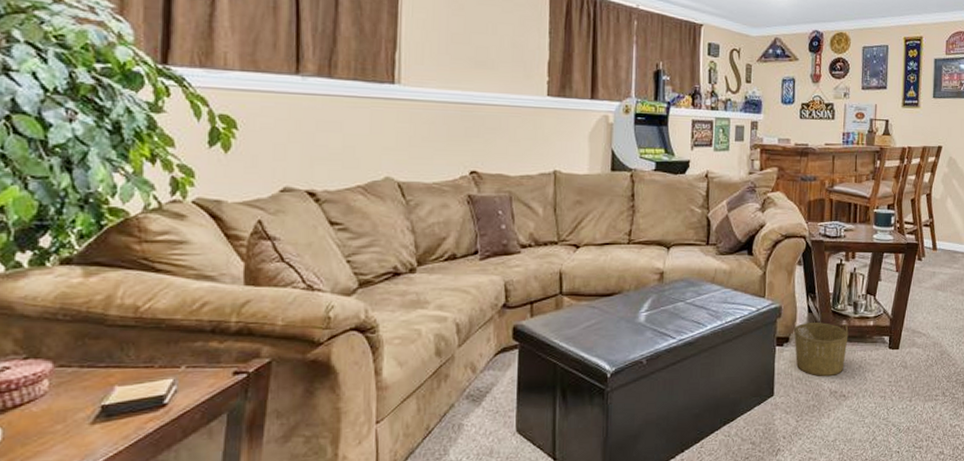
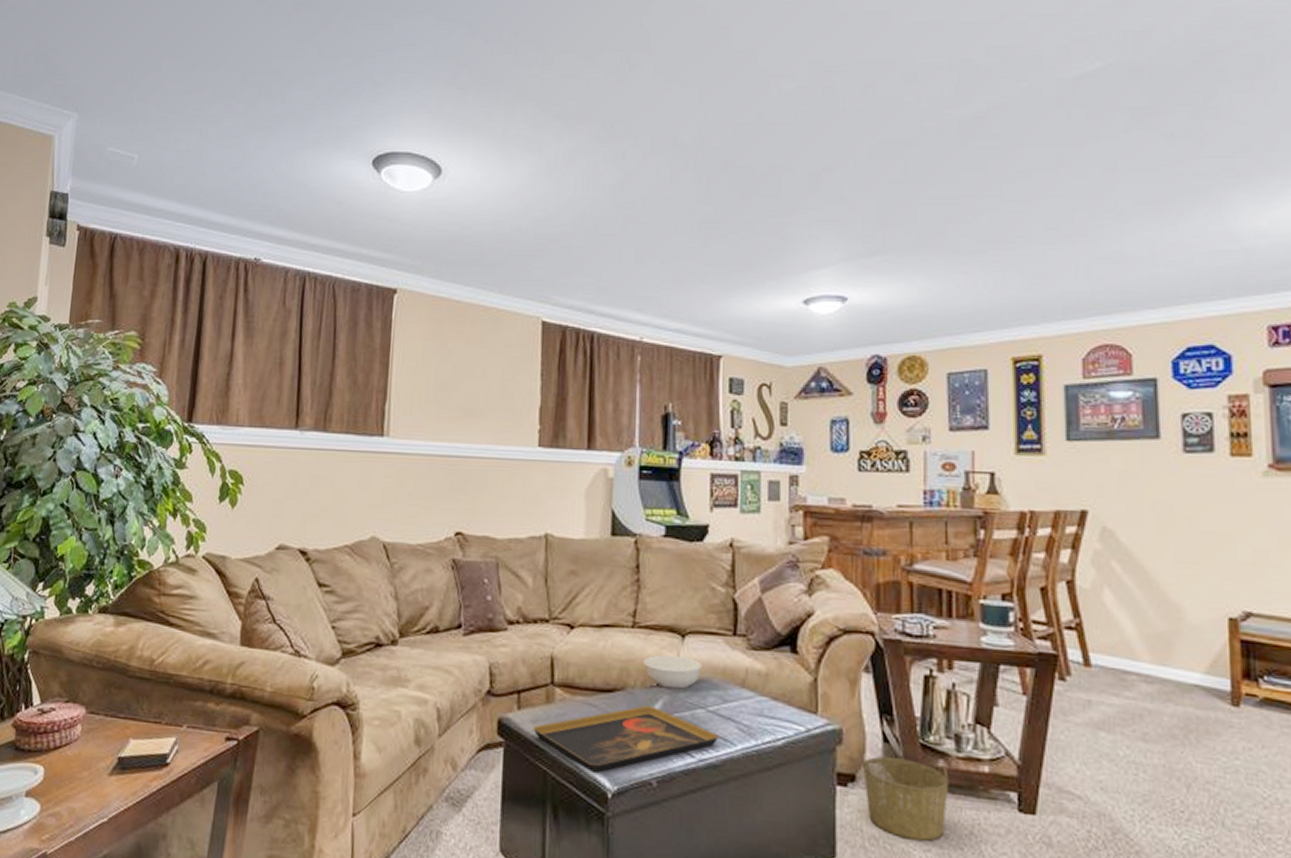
decorative tray: none [544,304,695,361] -> present [533,705,720,774]
bowl: none [637,263,682,290] -> present [643,655,702,691]

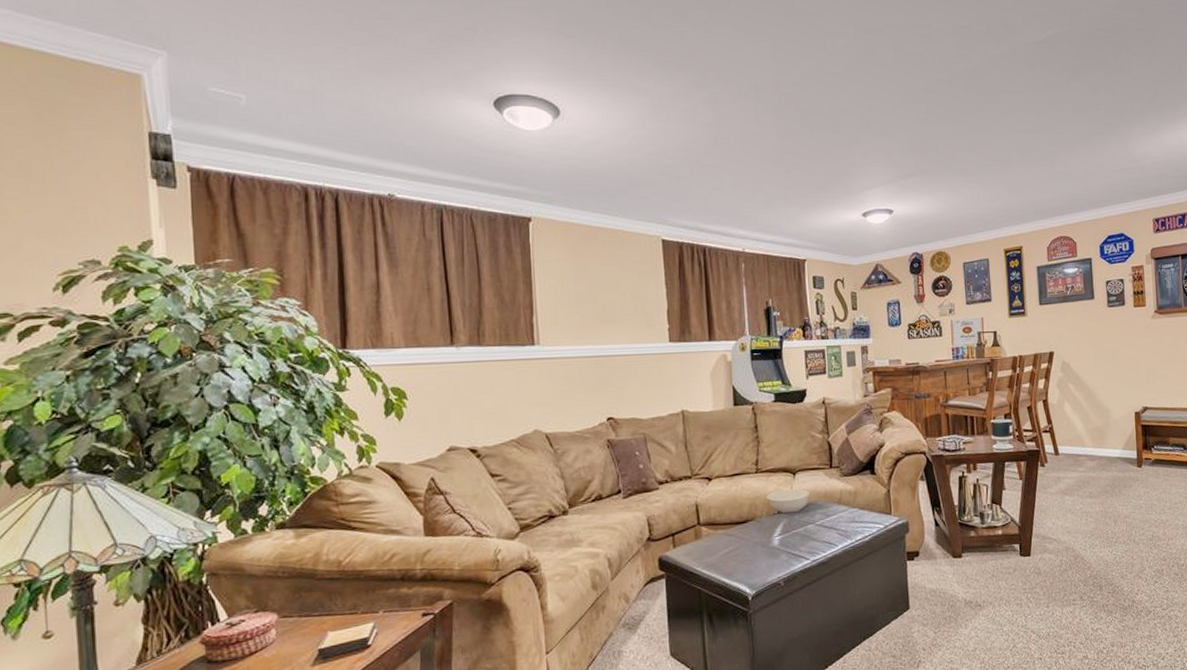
decorative tray: present [533,705,720,774] -> none [687,528,826,585]
basket: present [861,756,949,842] -> none [922,534,978,588]

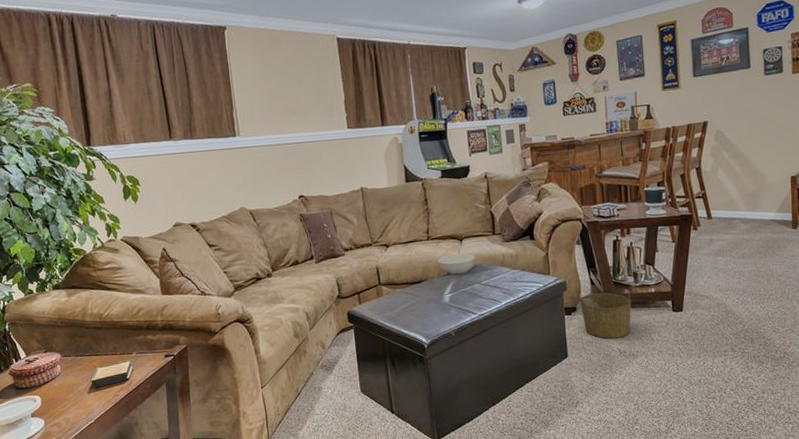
basket: none [922,534,978,588] -> present [579,292,632,339]

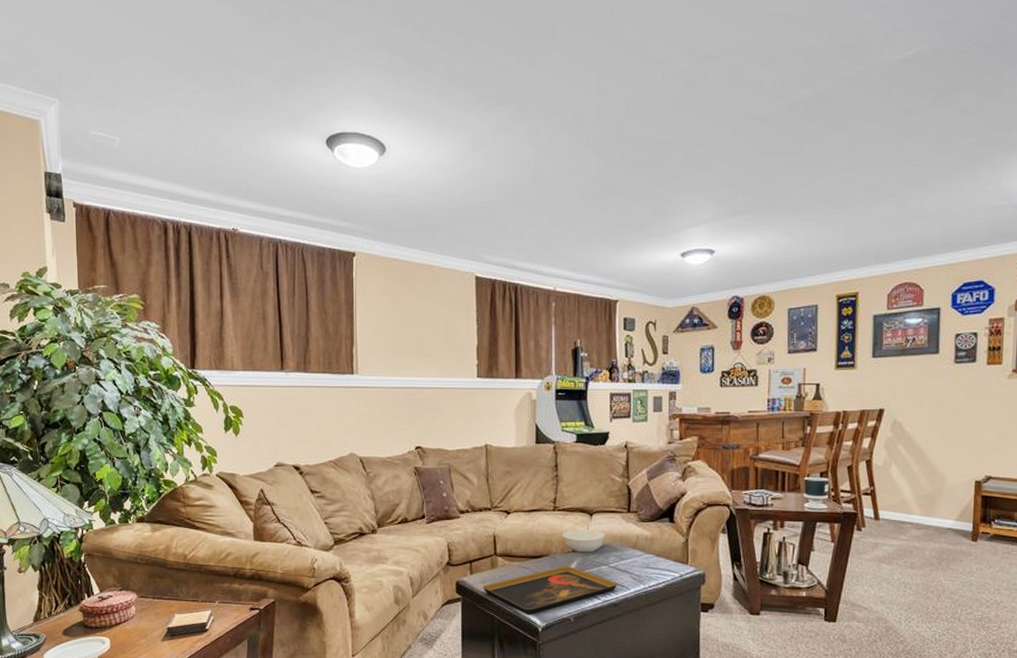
decorative tray: none [371,287,491,335] -> present [482,566,618,616]
basket: present [579,292,632,339] -> none [718,591,778,644]

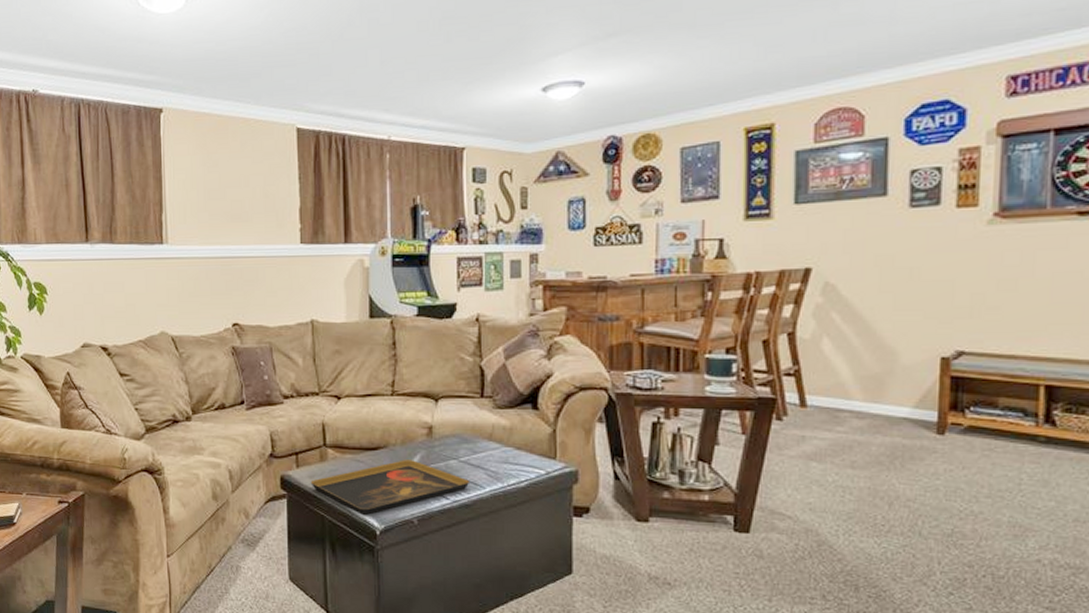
bowl: present [562,529,605,554] -> none [402,417,454,446]

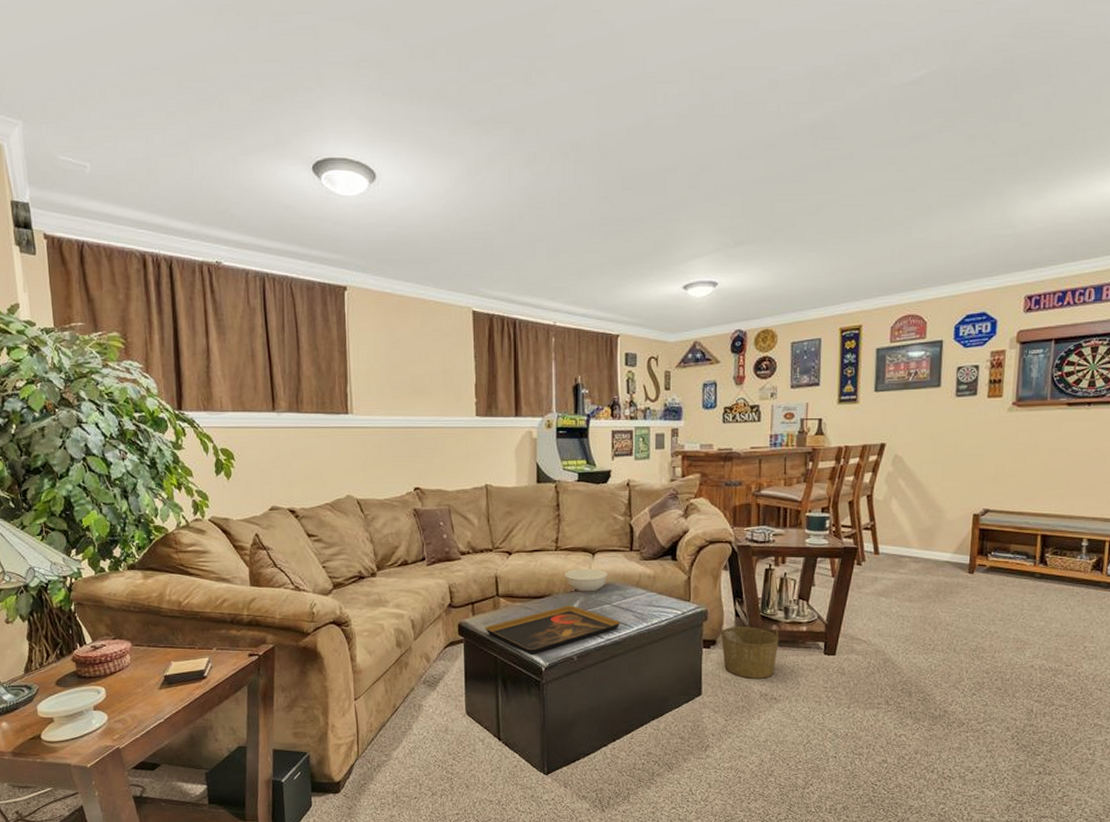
bowl: none [402,417,454,446] -> present [565,568,608,593]
basket: none [595,492,673,558] -> present [720,627,779,679]

